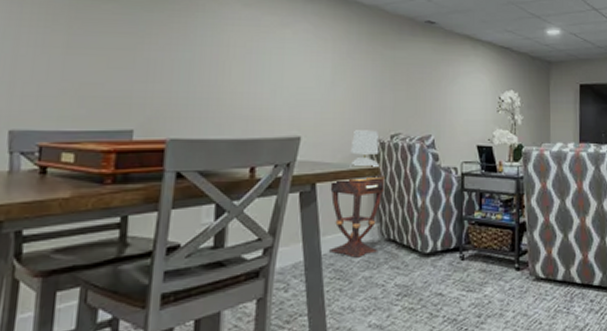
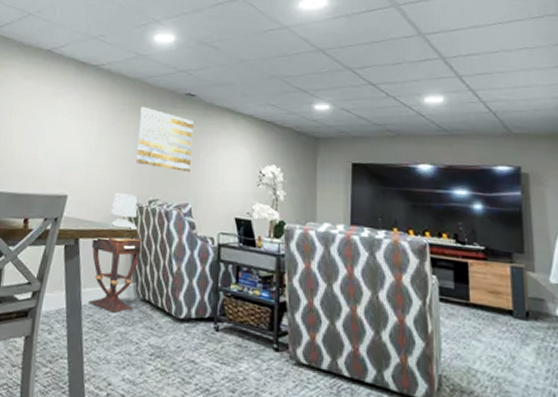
wall art: none [376,35,434,102] -> present [136,106,193,172]

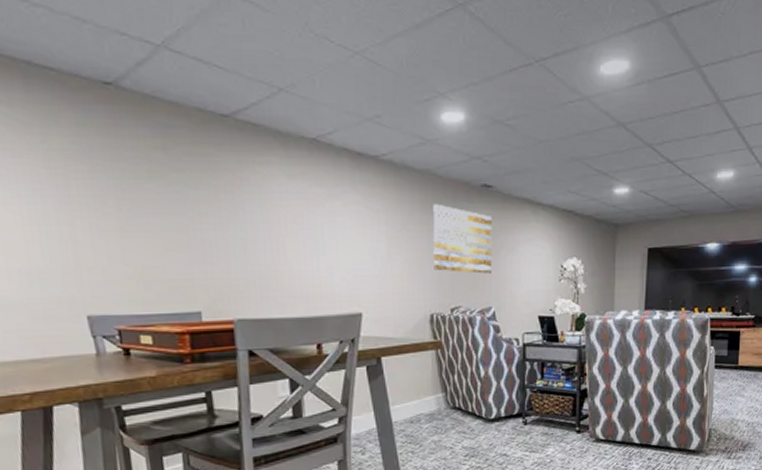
side table: present [89,237,142,313] -> none [395,347,448,424]
table lamp: present [110,193,138,229] -> none [412,304,441,341]

